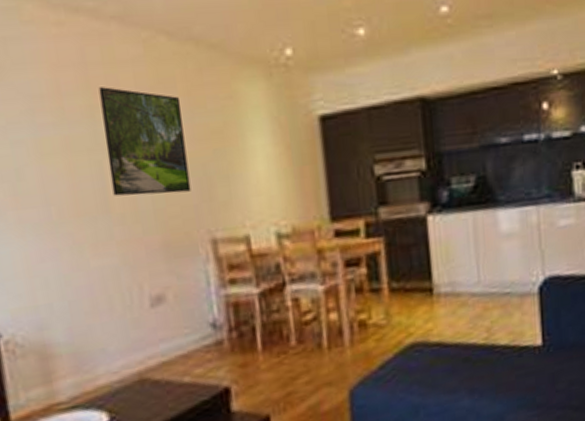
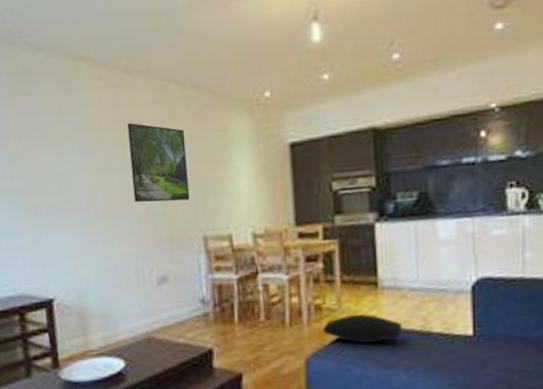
cushion: none [370,328,463,365] -> present [323,314,402,343]

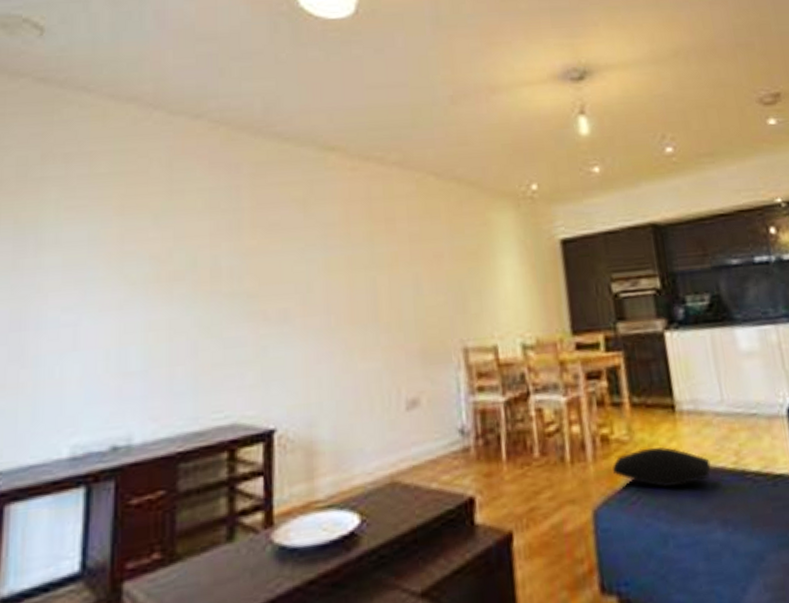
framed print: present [127,123,190,203] -> none [379,216,448,307]

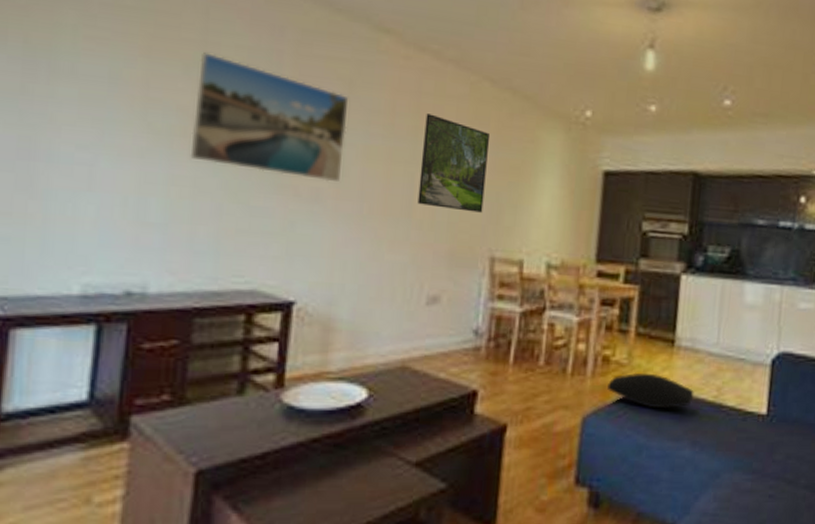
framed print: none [164,199,306,303] -> present [190,51,349,182]
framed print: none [379,216,448,307] -> present [417,113,491,213]

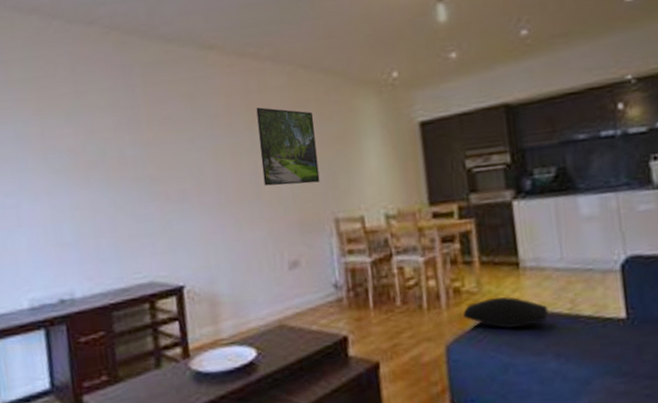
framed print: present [190,51,349,182] -> none [76,99,199,187]

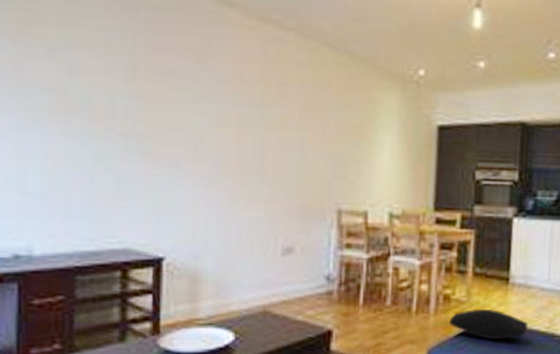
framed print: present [256,107,320,186] -> none [268,80,332,170]

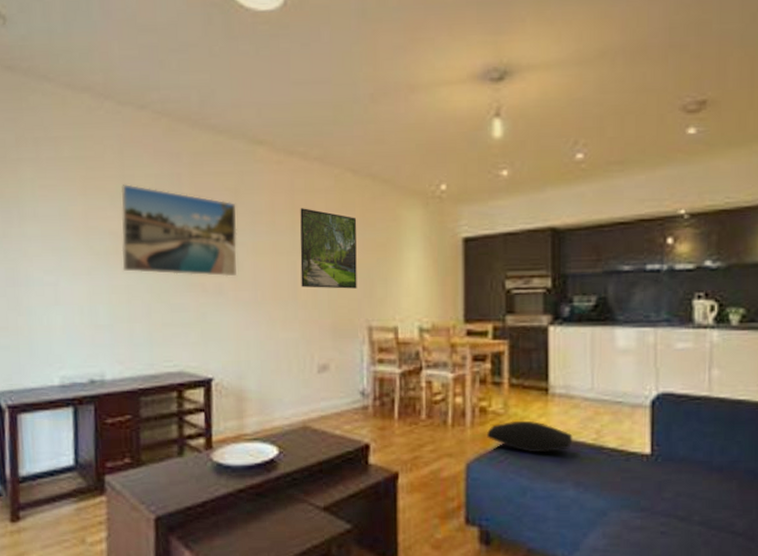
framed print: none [60,32,200,148] -> present [121,183,237,277]
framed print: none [268,80,332,170] -> present [300,208,357,289]

